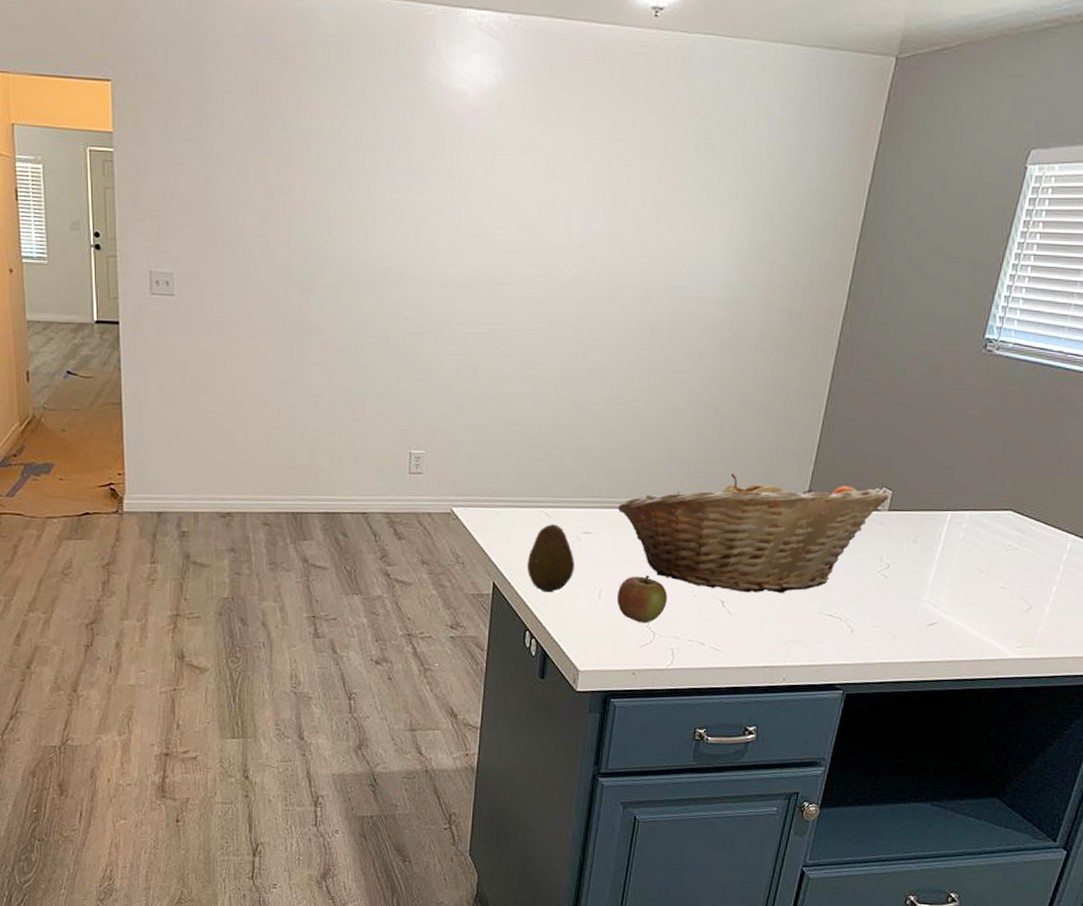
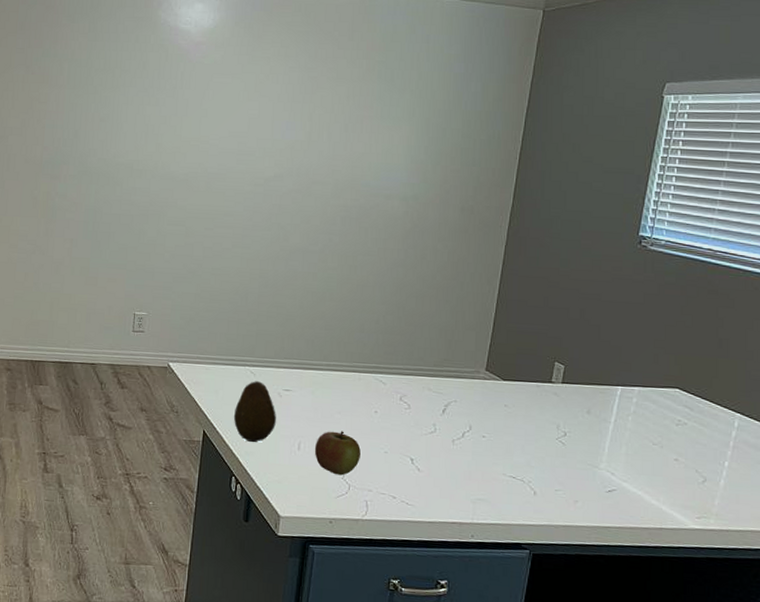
fruit basket: present [618,473,890,593] -> none [315,343,563,454]

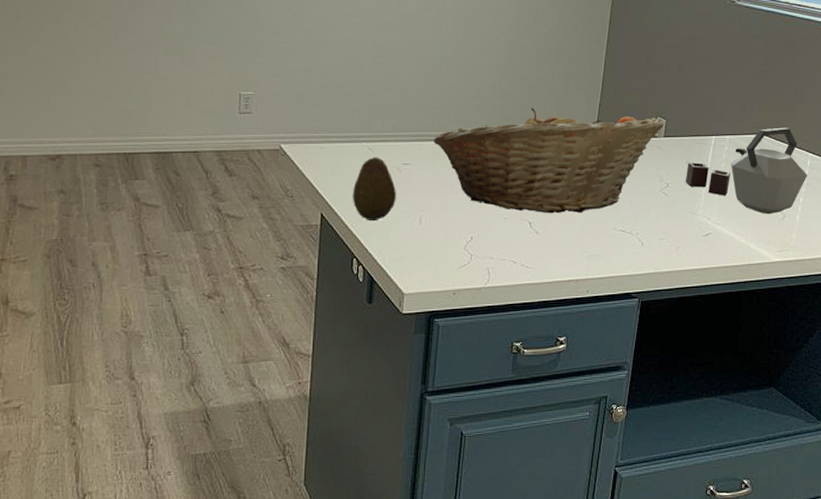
fruit basket: none [315,343,563,454] -> present [434,107,665,214]
apple: present [315,431,361,476] -> none [437,201,481,246]
kettle: none [585,382,734,477] -> present [685,127,807,215]

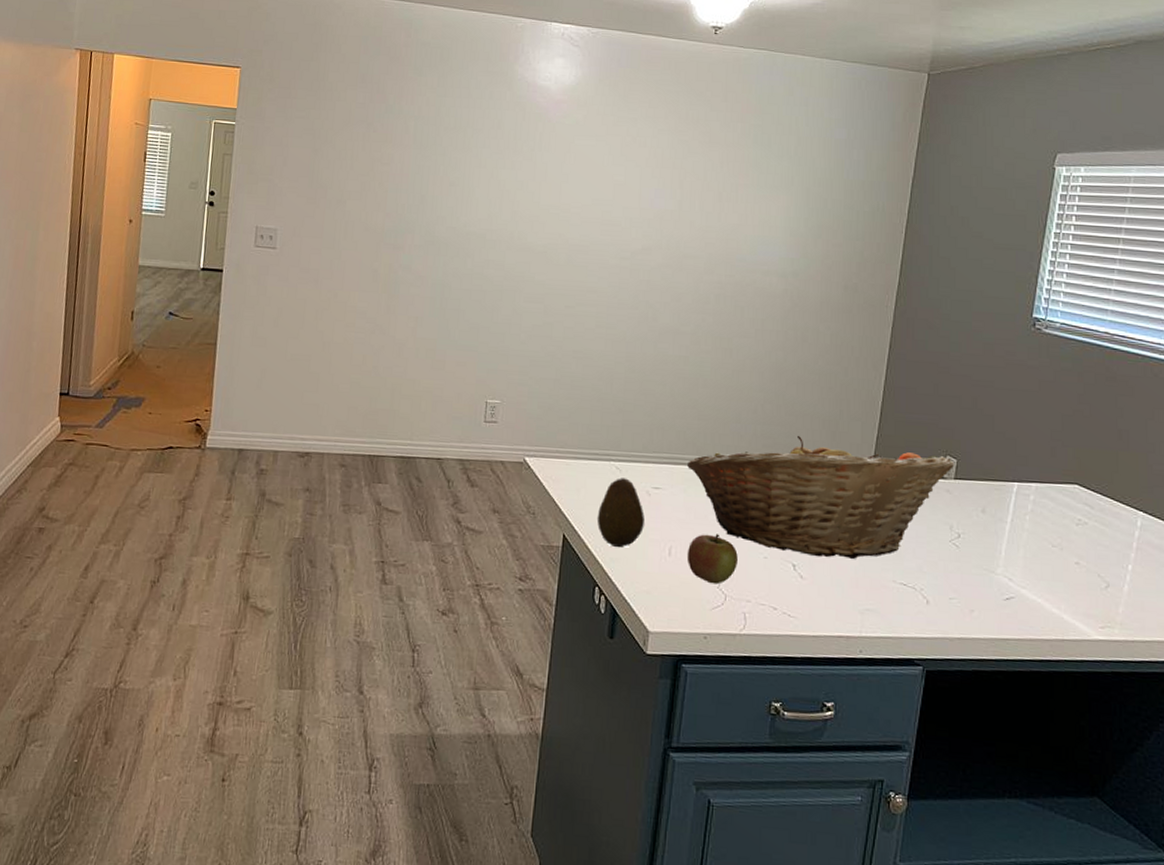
apple: none [437,201,481,246] -> present [688,534,738,585]
kettle: present [685,127,807,215] -> none [980,477,1137,582]

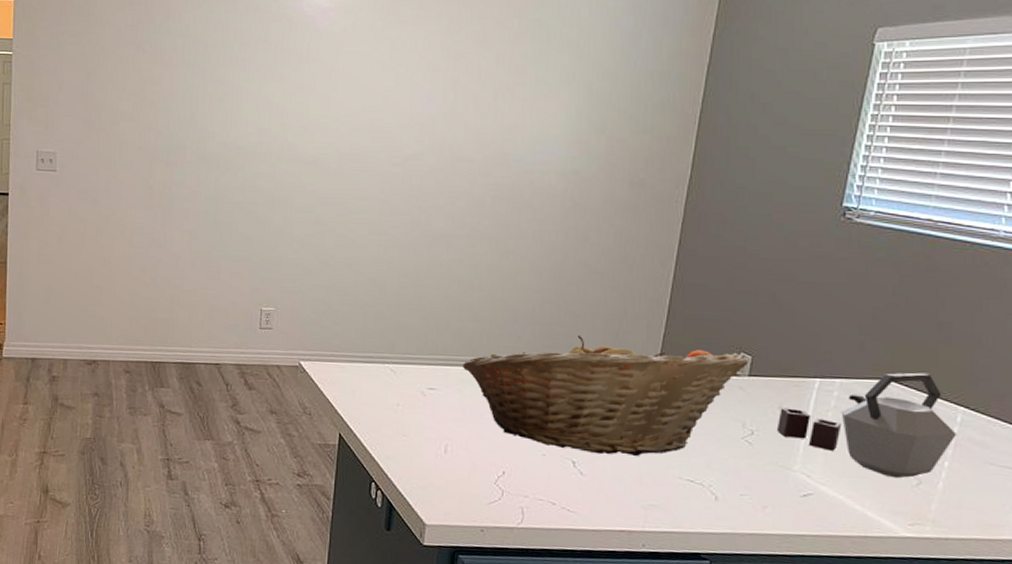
fruit: present [597,478,645,548] -> none [372,379,420,446]
apple: present [688,534,738,585] -> none [464,432,515,481]
kettle: none [980,477,1137,582] -> present [776,372,956,479]

